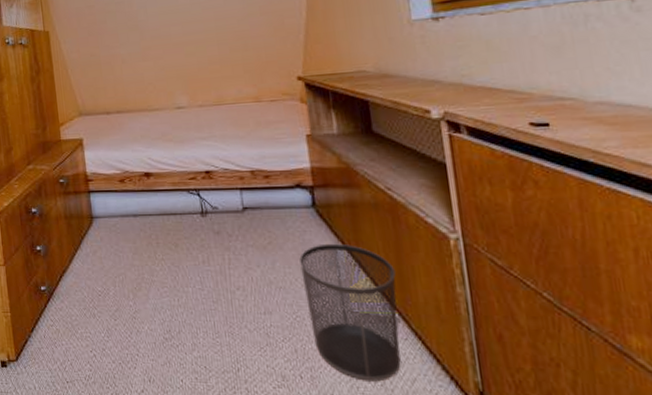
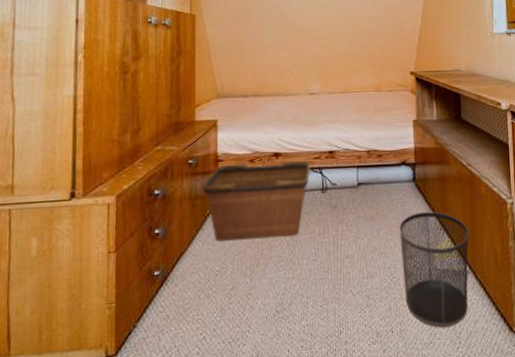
bicycle basket: none [76,180,186,262] -> present [202,160,310,241]

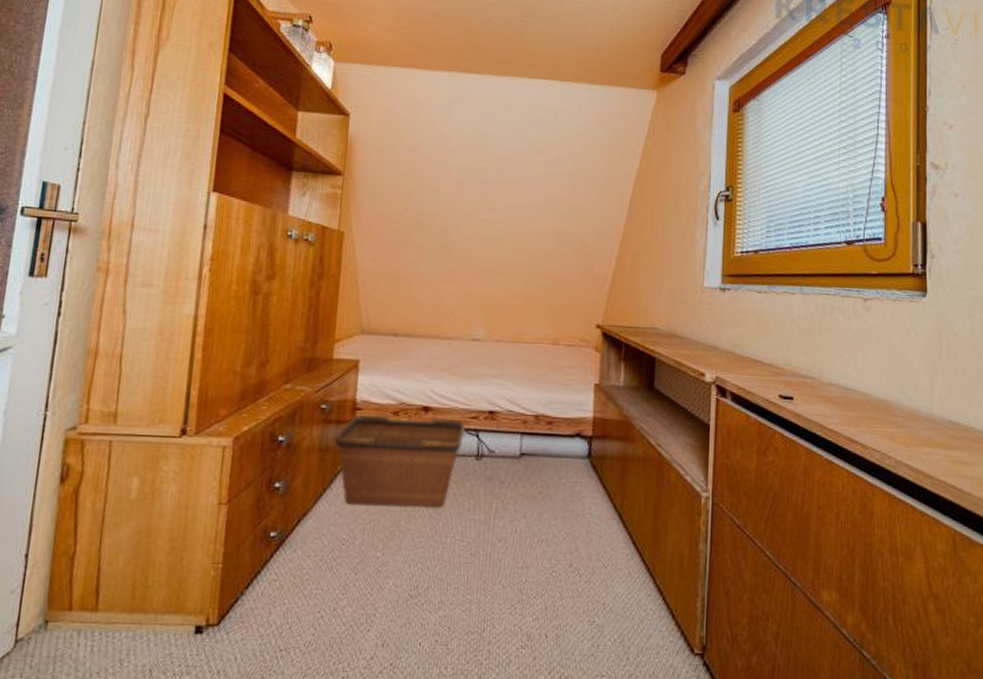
waste bin: present [399,211,469,328] -> none [565,496,651,639]

